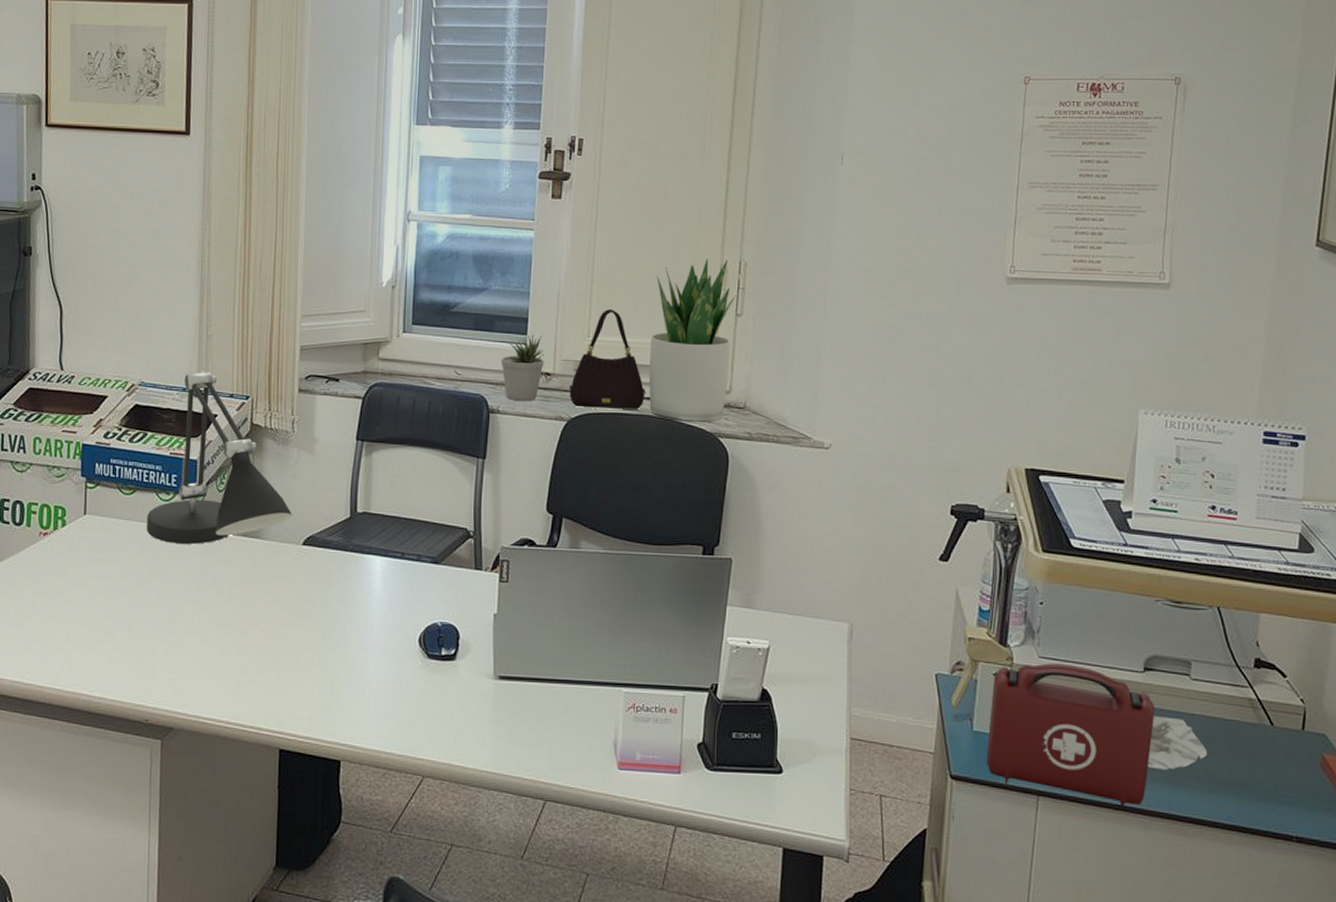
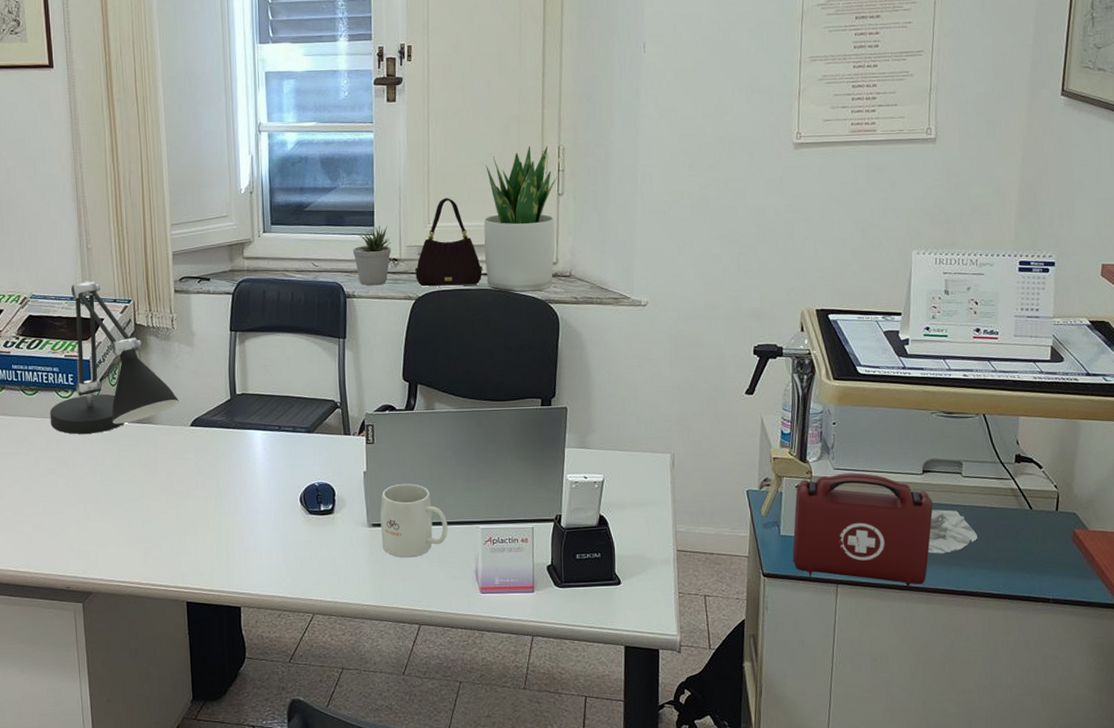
mug: none [508,631,586,720] -> present [380,483,448,558]

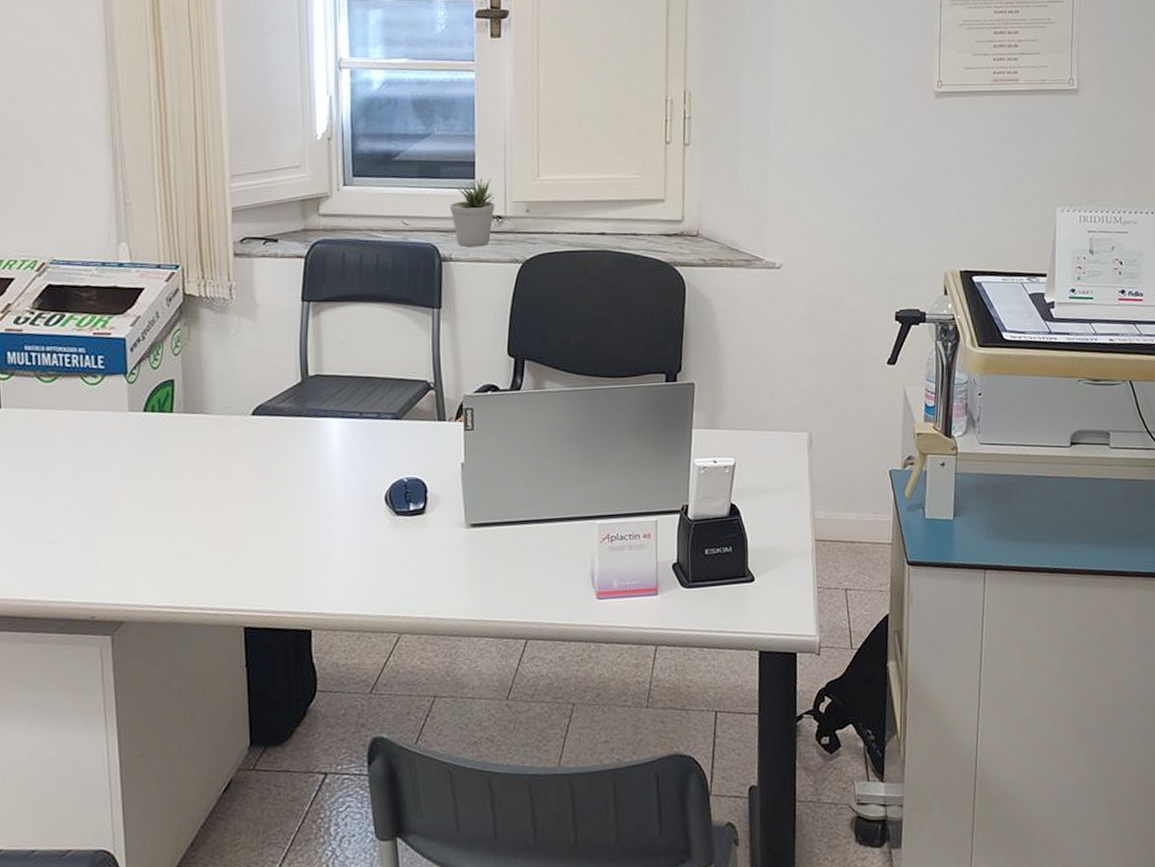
desk lamp: present [50,281,180,434] -> none [73,243,239,429]
mug: present [380,483,448,558] -> none [480,474,560,562]
handbag: present [414,198,484,287] -> none [521,147,601,248]
planter: present [484,146,557,293] -> none [601,90,683,255]
first aid kit: present [792,473,934,589] -> none [938,447,1082,572]
tissue: present [927,509,977,554] -> none [1076,484,1126,532]

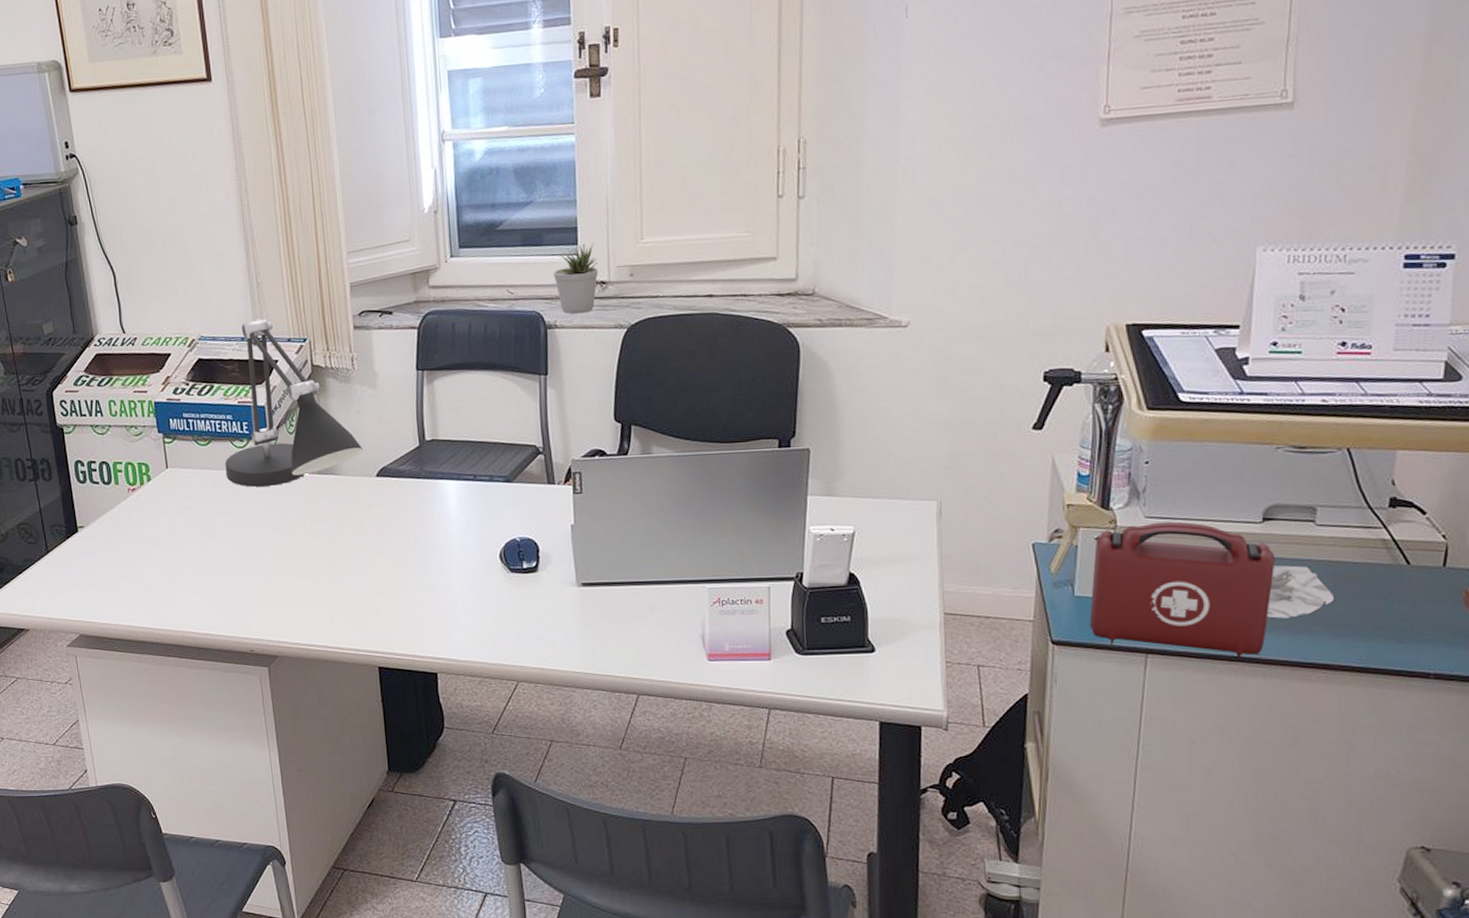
desk lamp: none [73,243,239,429] -> present [225,319,364,487]
first aid kit: none [938,447,1082,572] -> present [1089,521,1276,660]
tissue: none [1076,484,1126,532] -> present [1266,564,1334,619]

